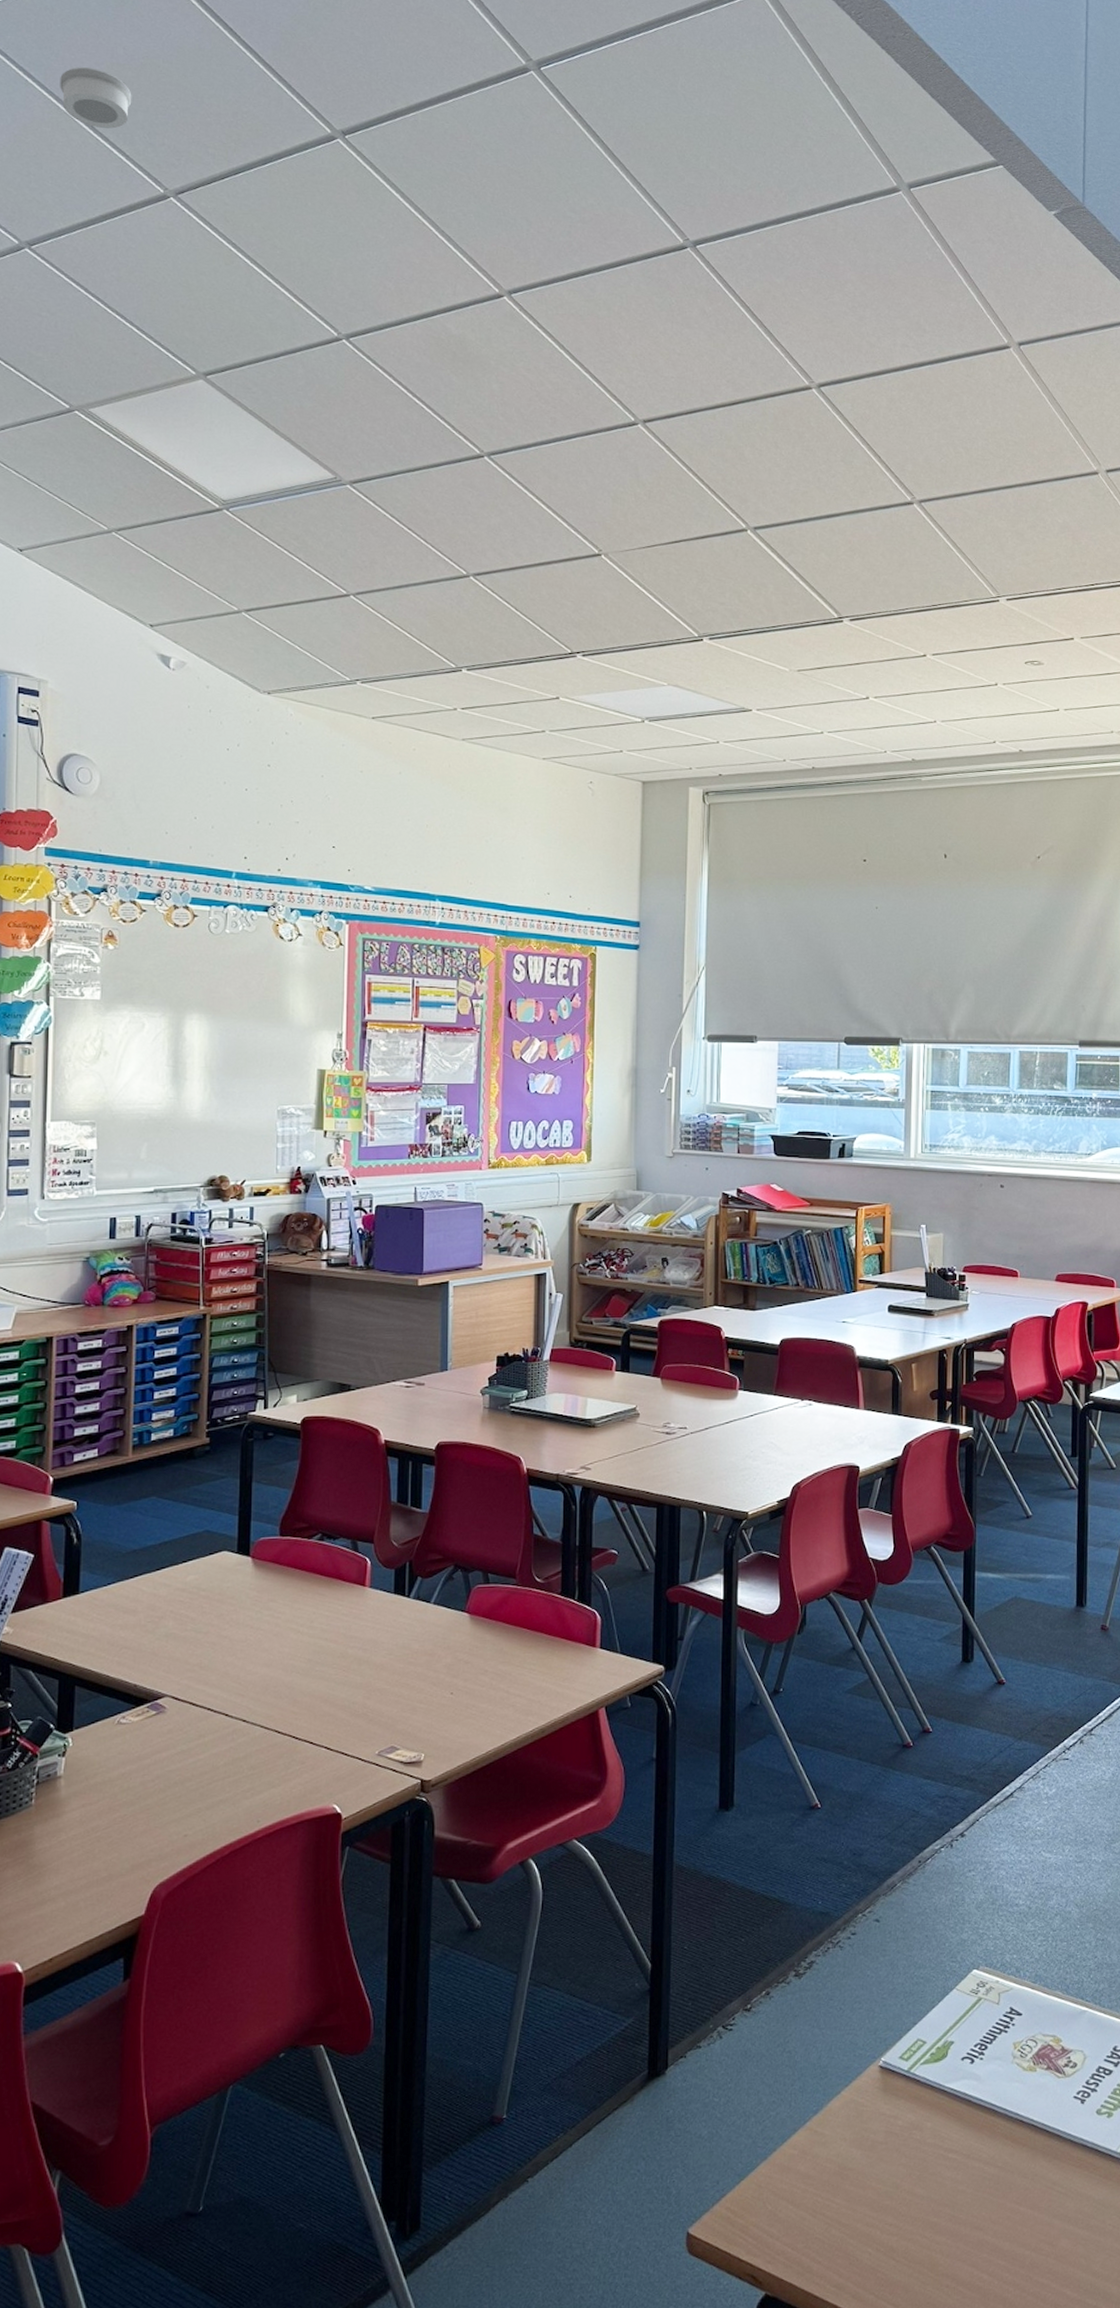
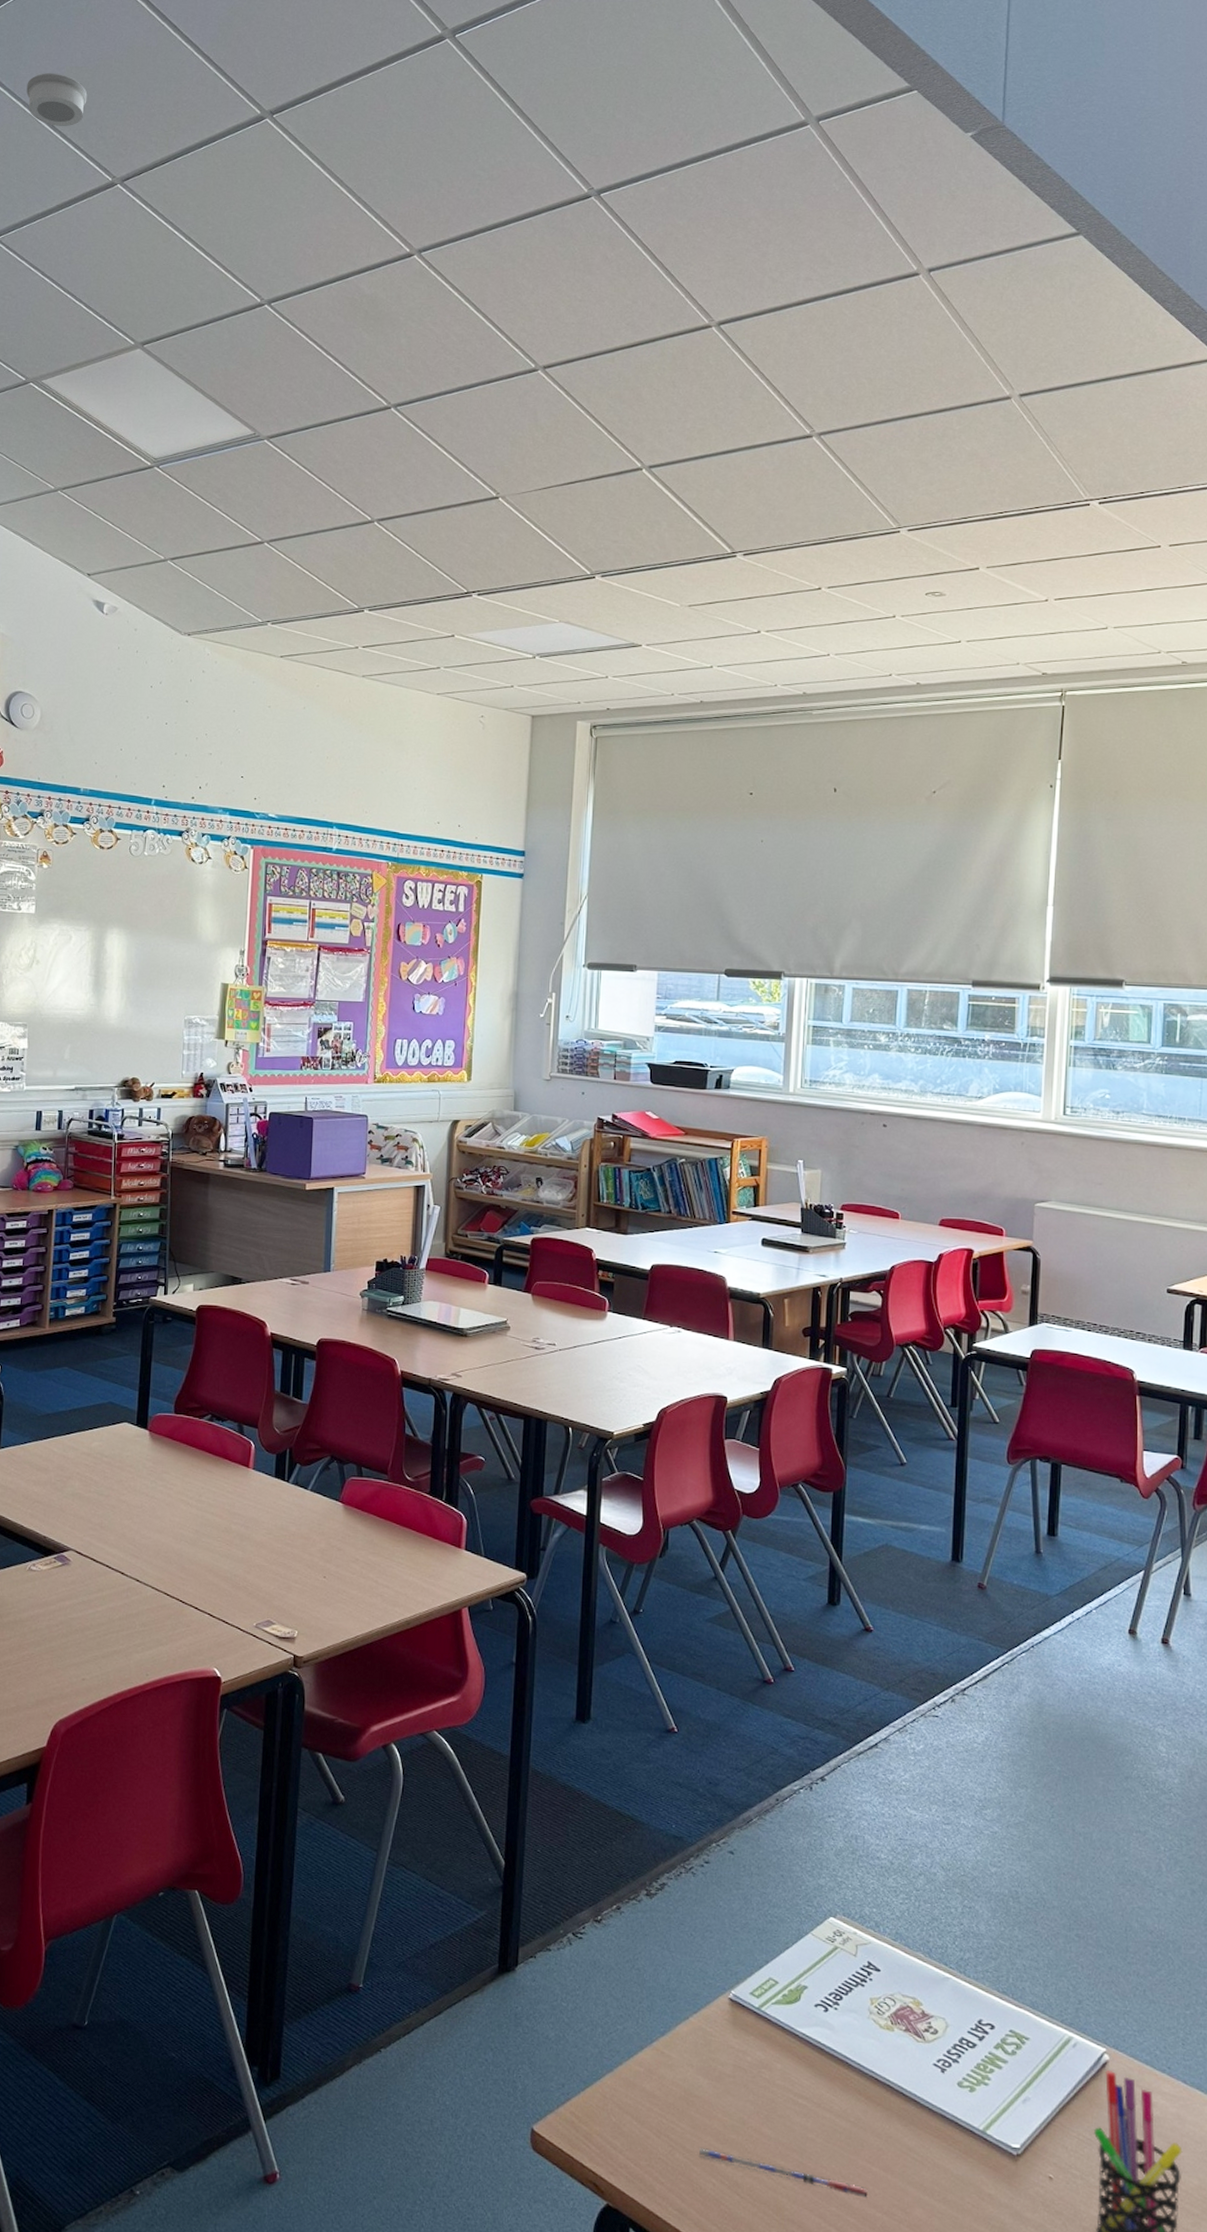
pen: none [855,2218,1017,2239] -> present [699,2147,868,2198]

